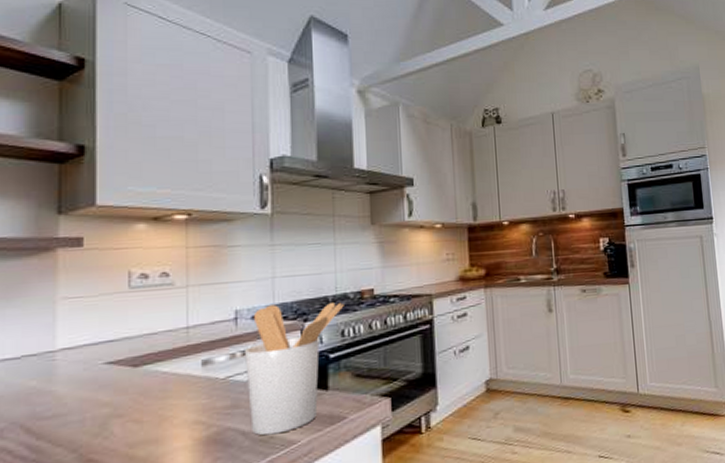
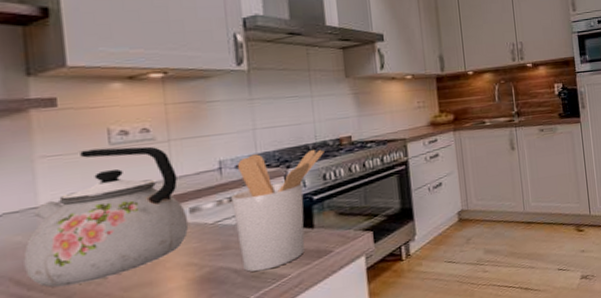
kettle: none [36,291,200,439] -> present [23,146,189,288]

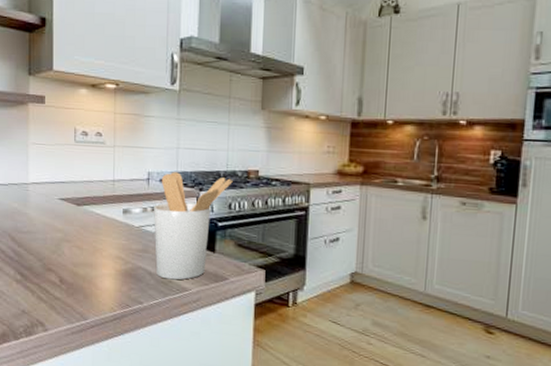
kettle: present [23,146,189,288] -> none [17,143,121,252]

